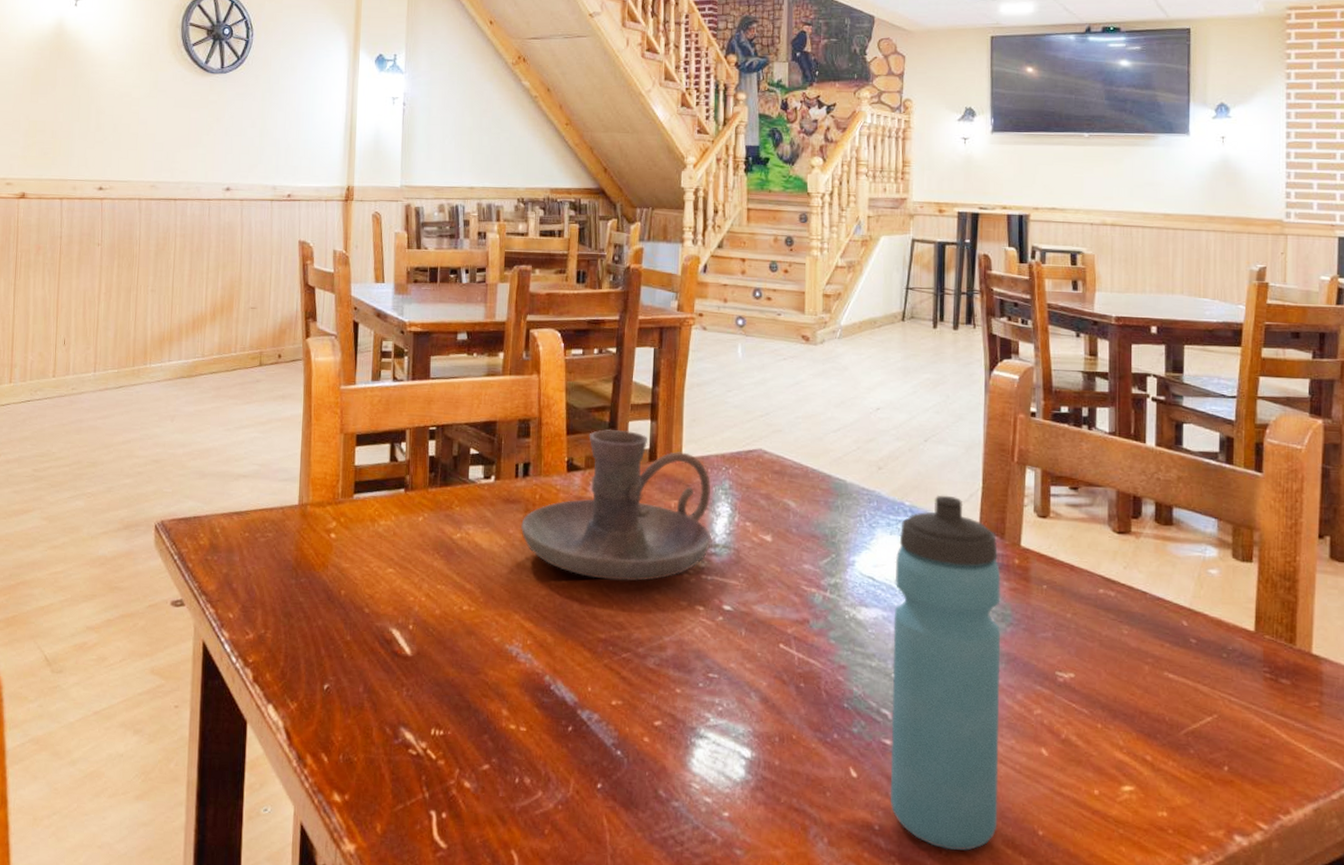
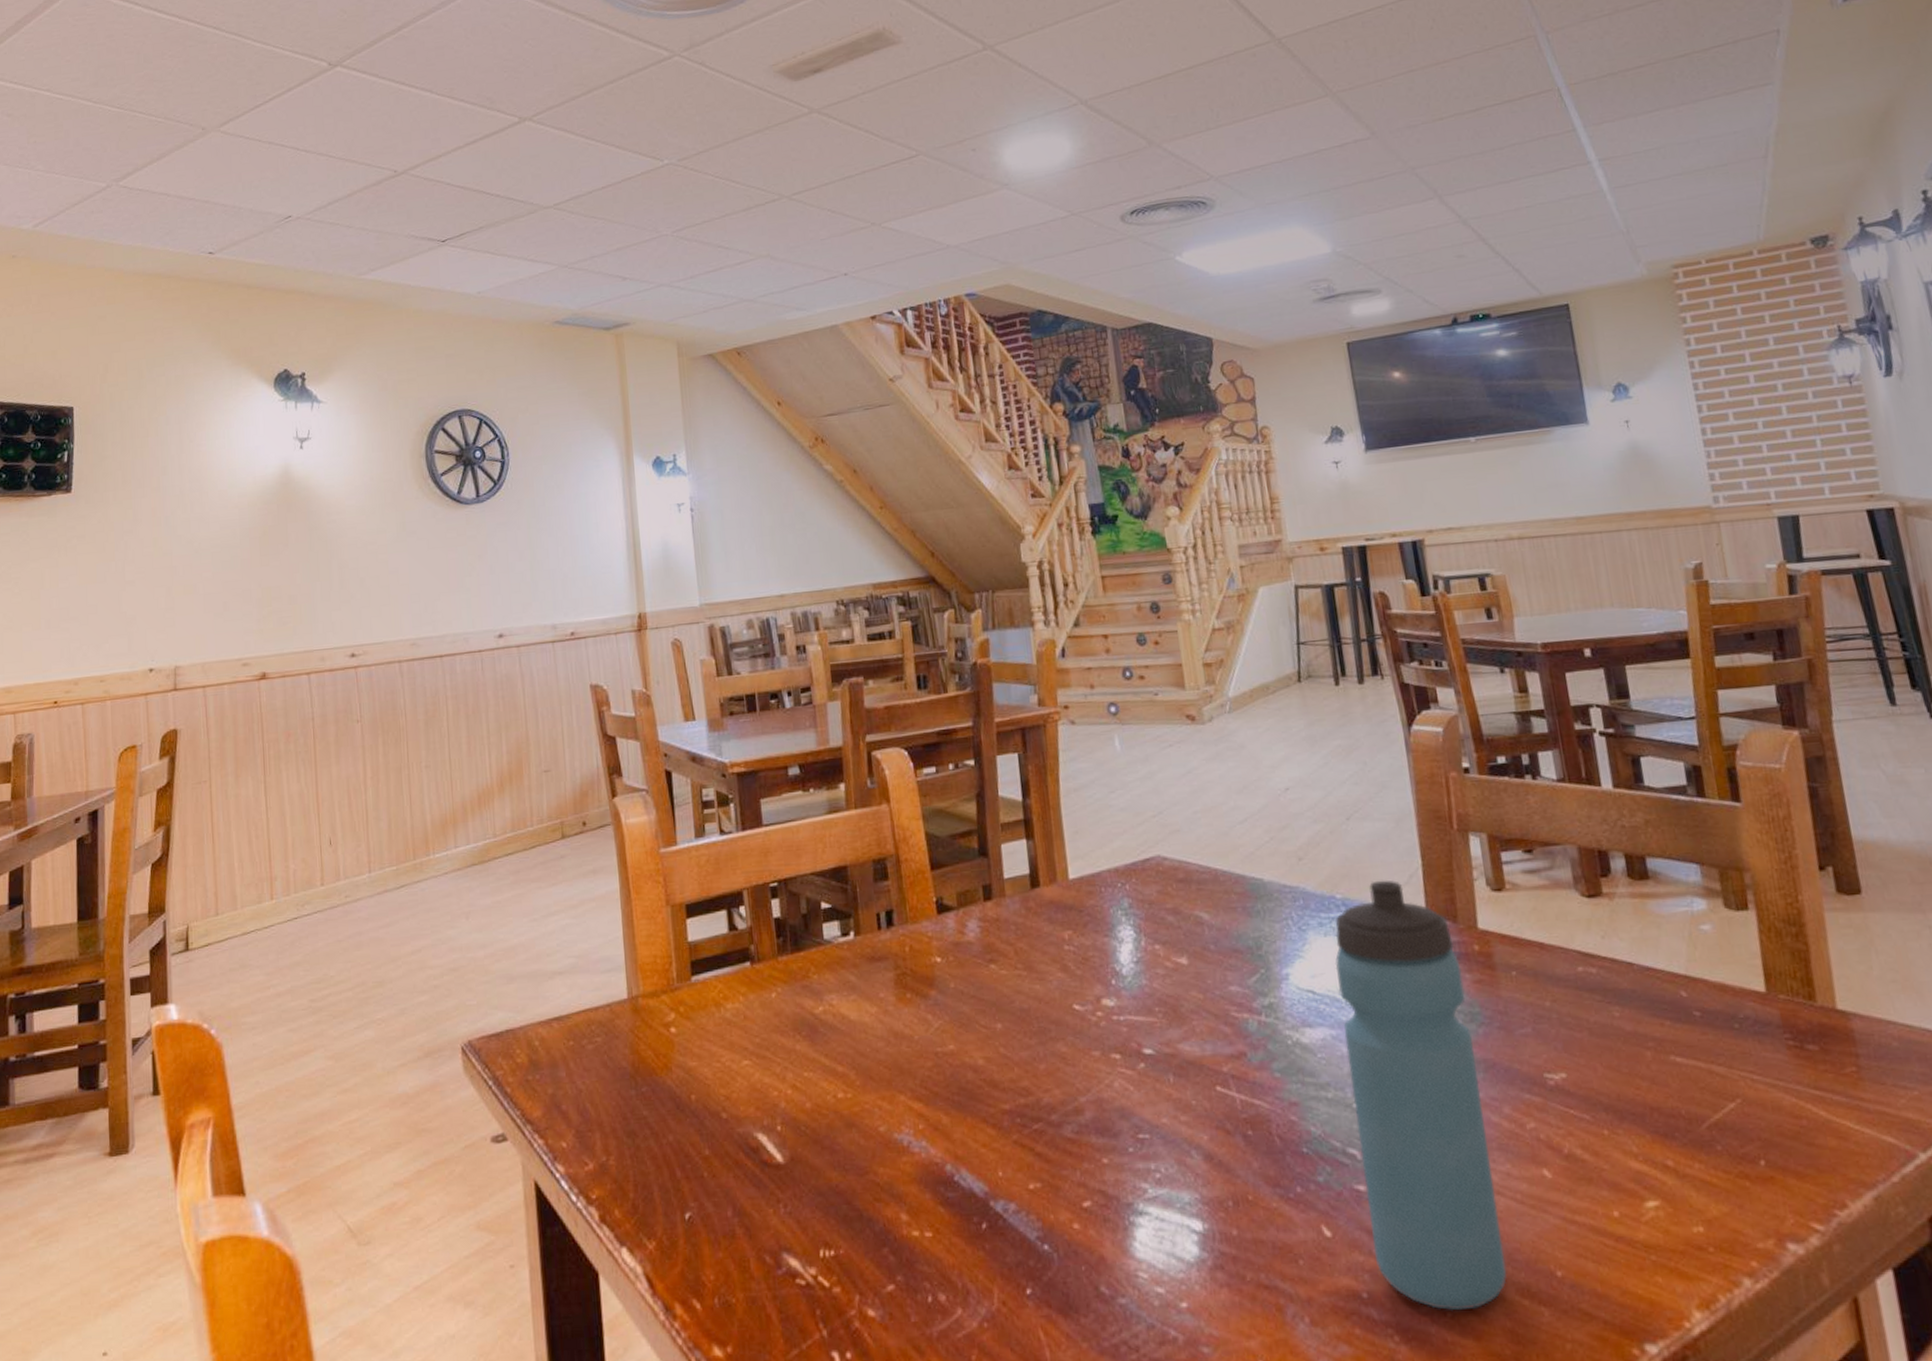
candle holder: present [520,429,711,581] -> none [891,854,1118,1039]

